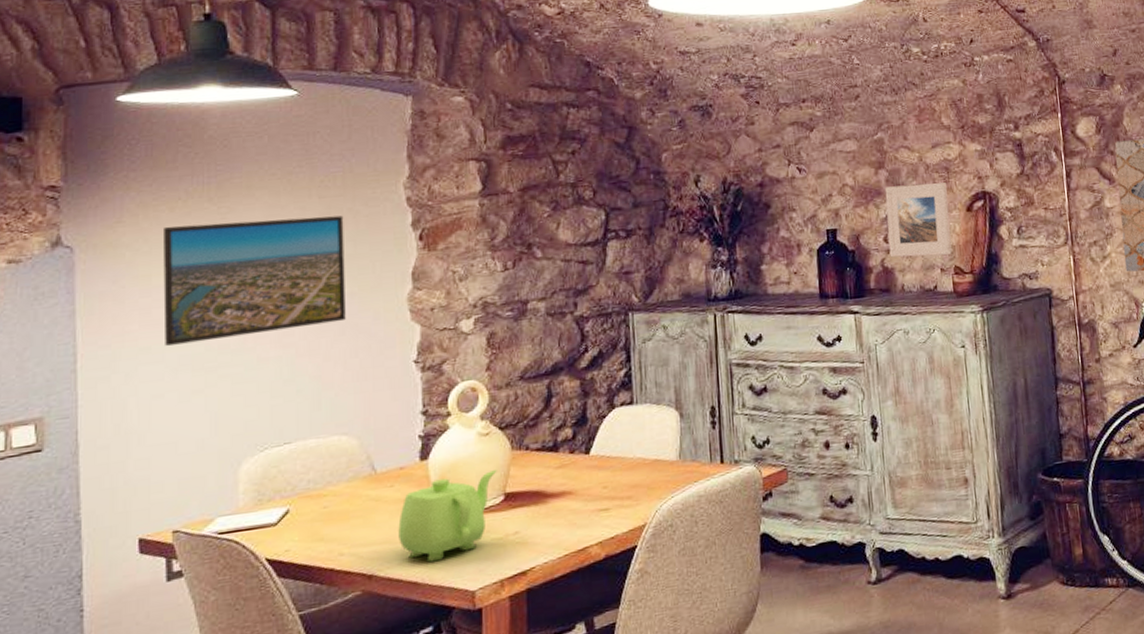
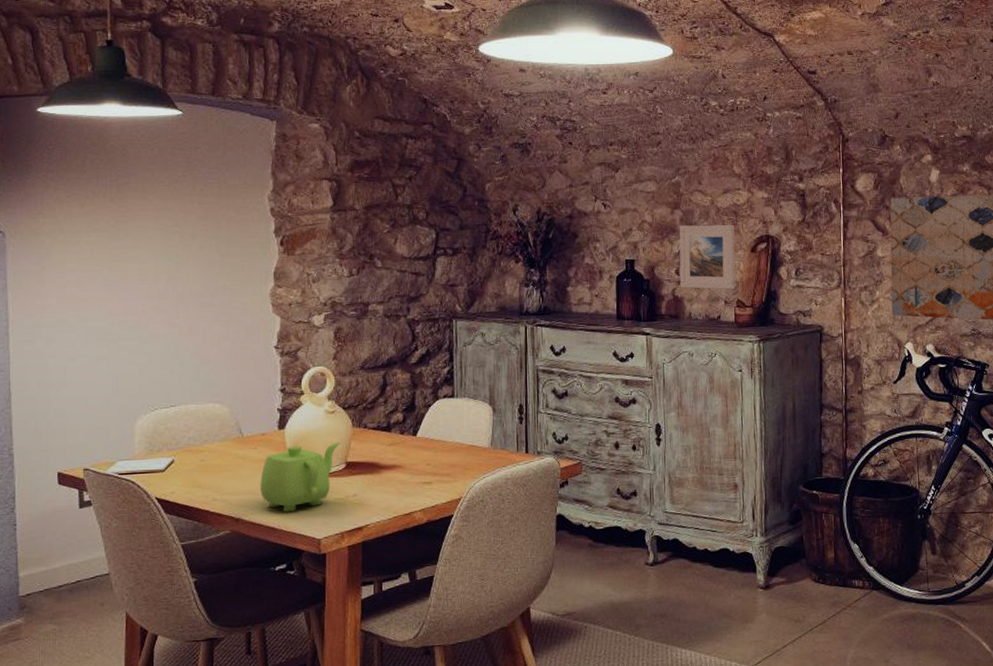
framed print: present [163,215,346,346] -> none [75,220,220,319]

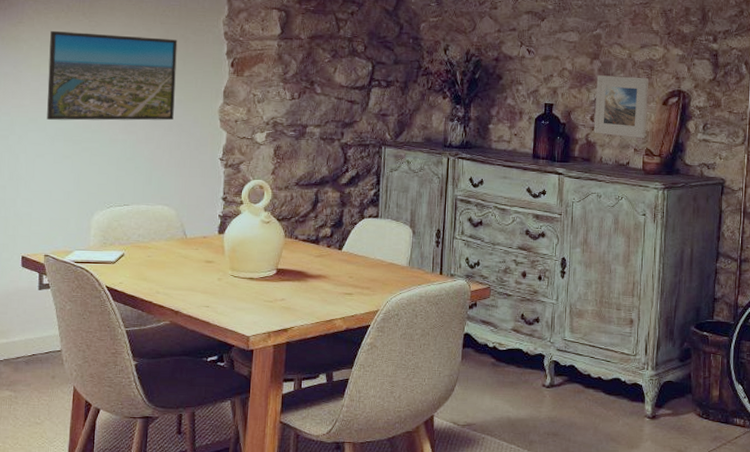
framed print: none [75,220,220,319] -> present [47,30,178,121]
teapot: present [260,442,340,513] -> none [198,250,273,310]

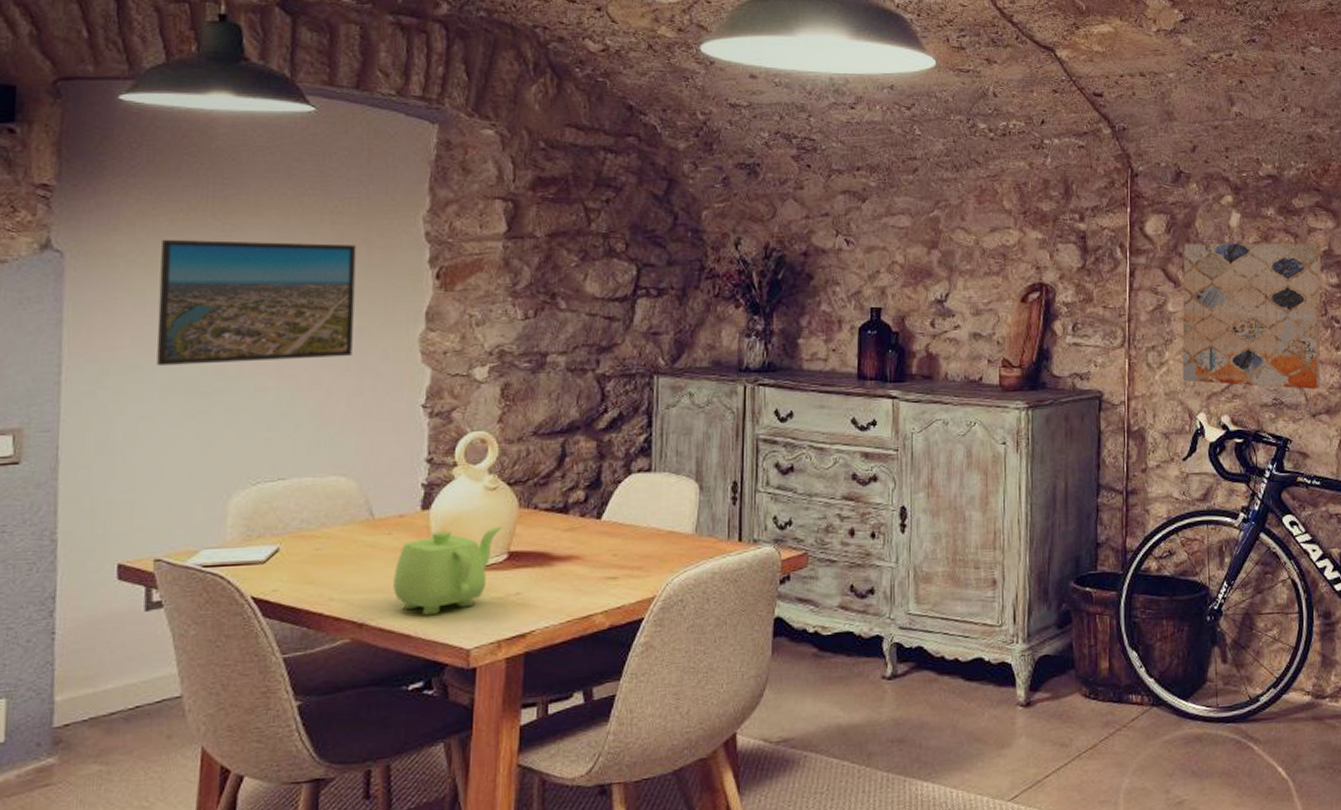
teapot: none [198,250,273,310] -> present [393,527,502,616]
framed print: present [594,75,649,139] -> none [935,268,1003,347]

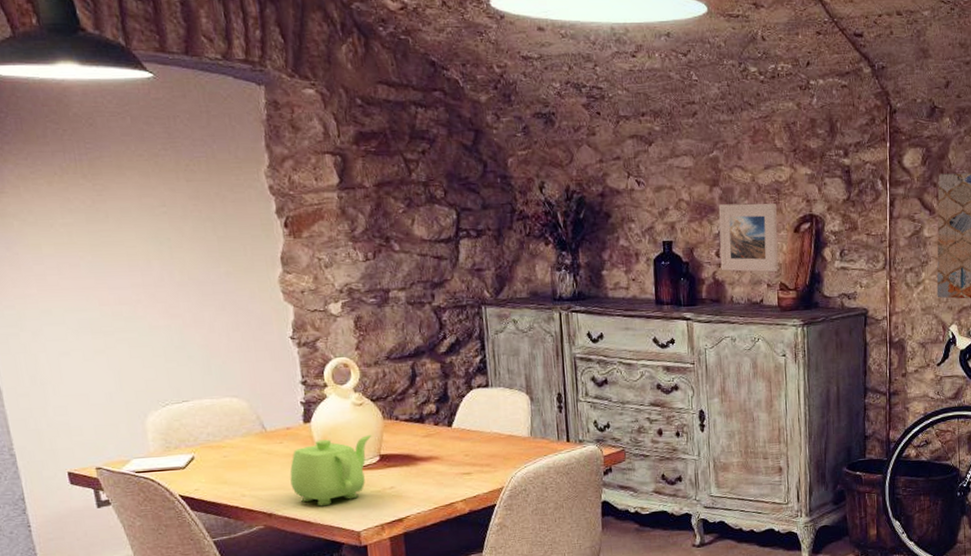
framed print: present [157,239,357,365] -> none [45,199,225,310]
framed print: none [935,268,1003,347] -> present [718,203,778,272]

